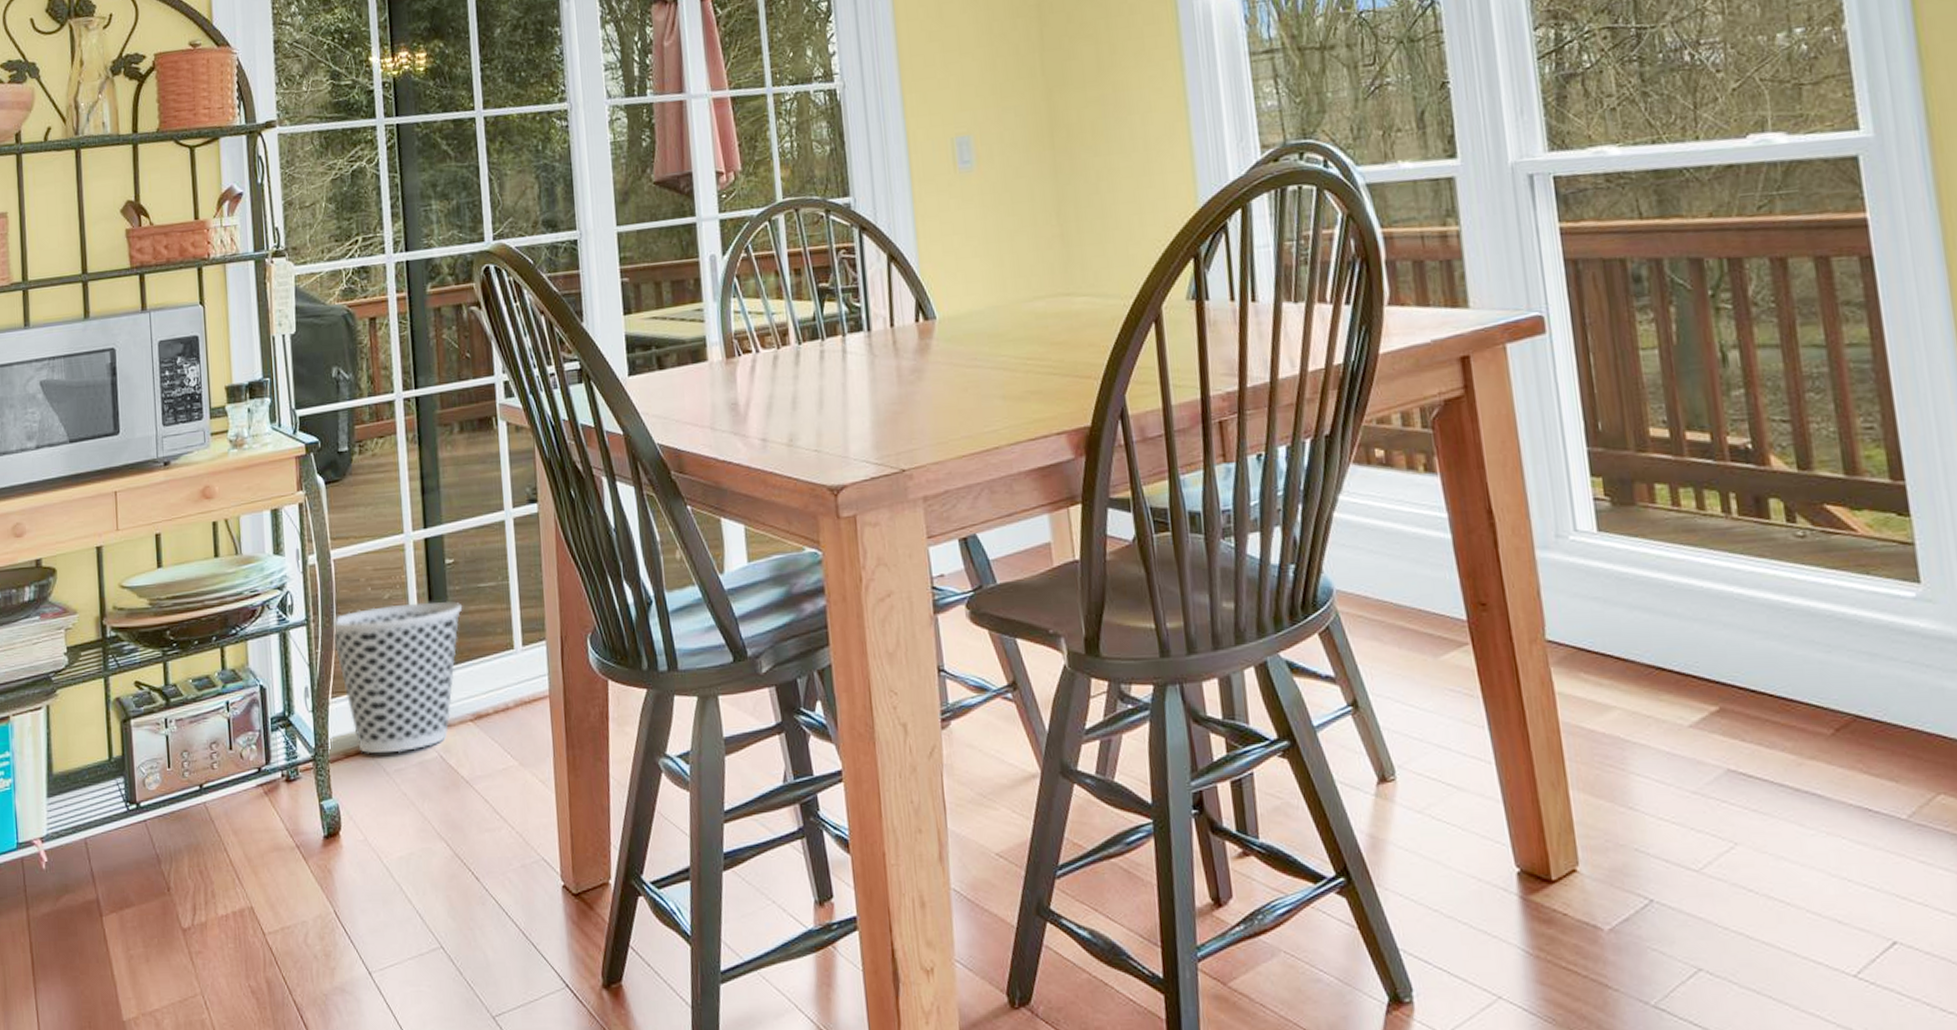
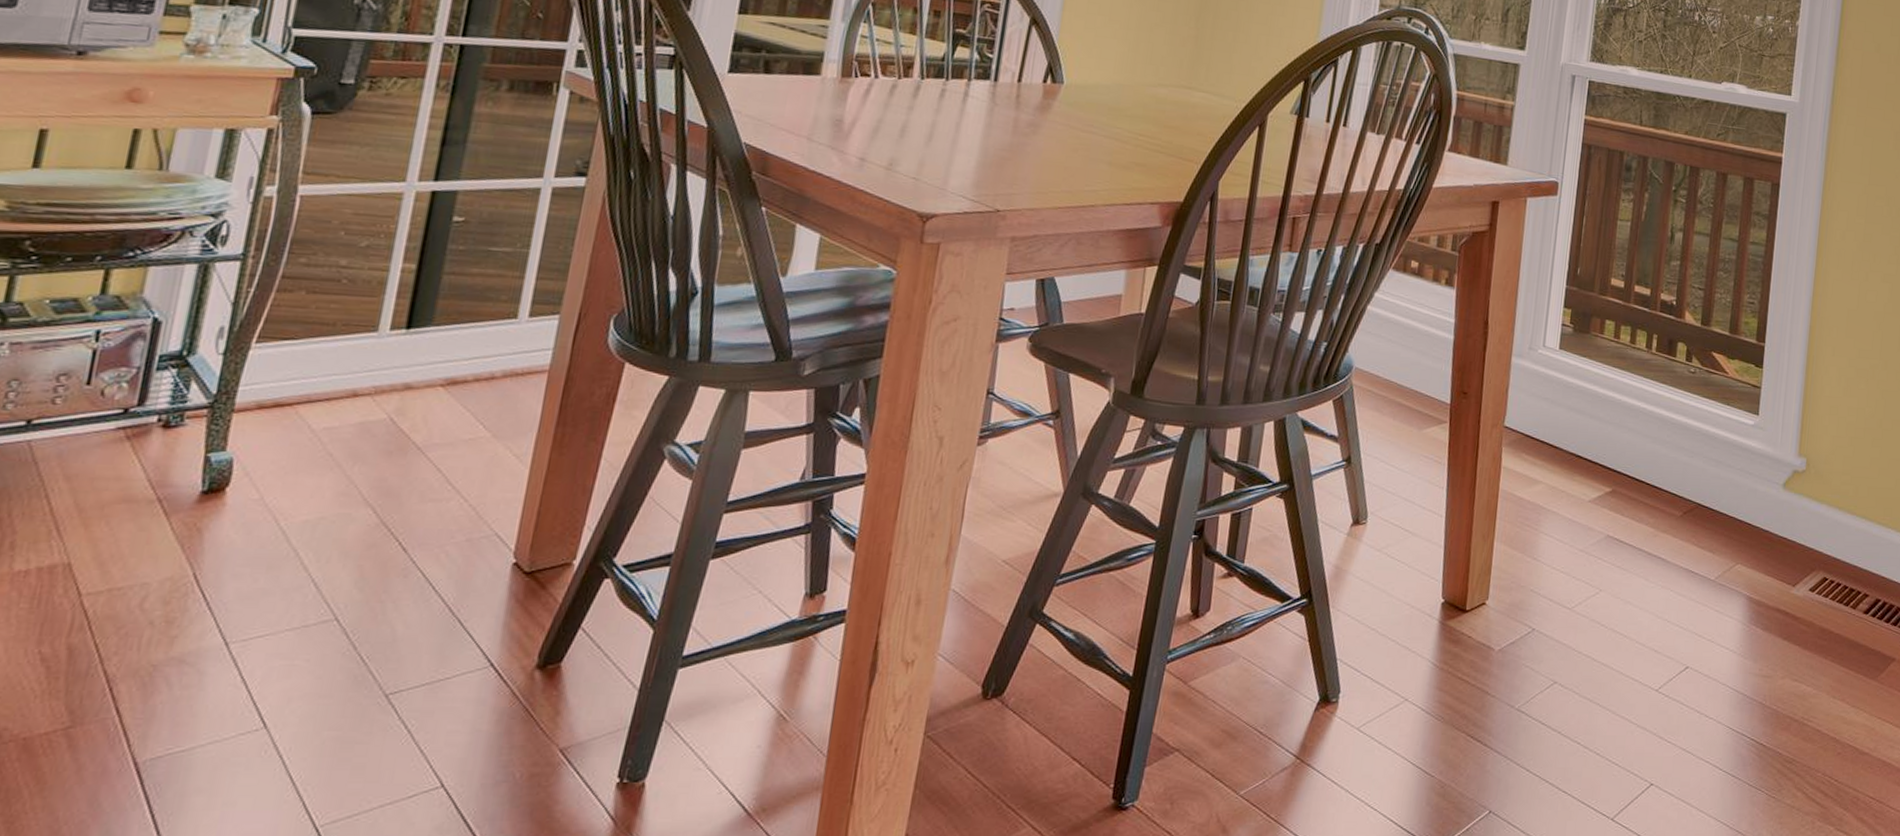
wastebasket: present [332,600,463,754] -> none [275,253,463,410]

